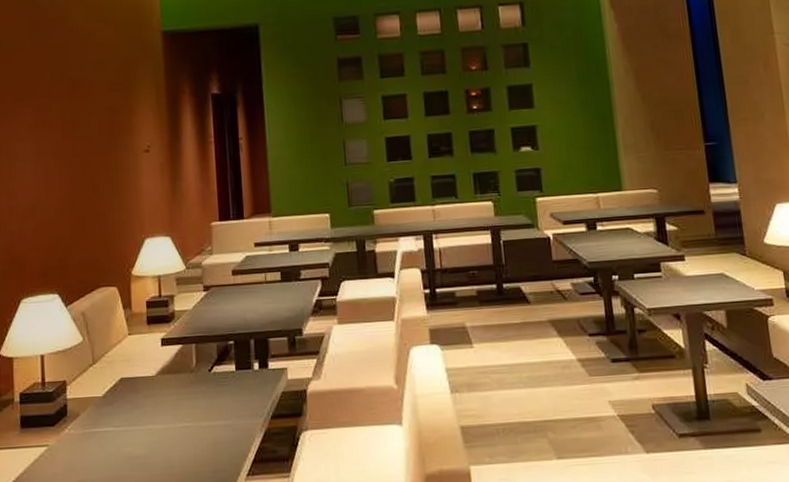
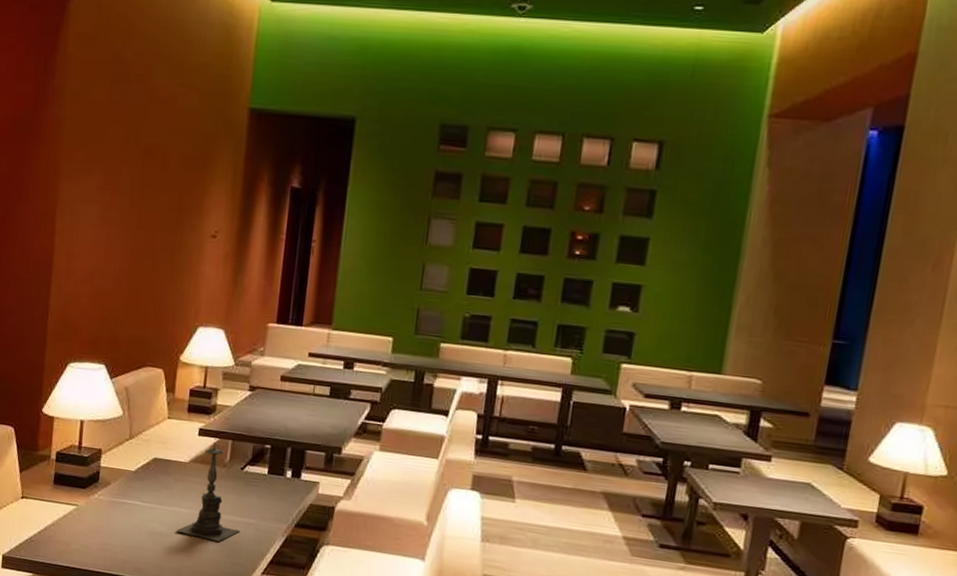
candle holder: none [153,343,218,452] -> present [176,436,240,542]

